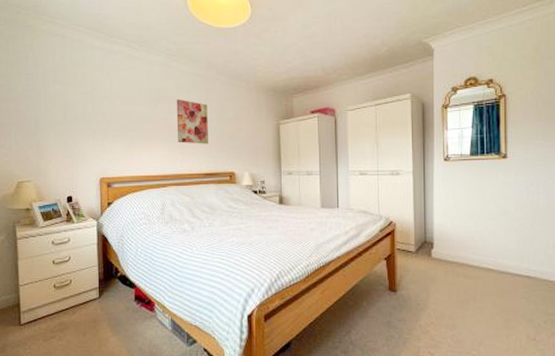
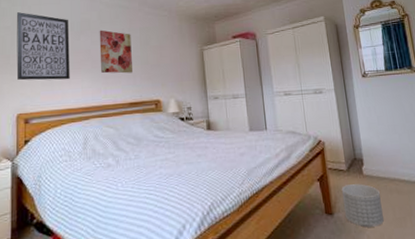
wall art: none [95,77,148,148] -> present [16,12,70,81]
planter: none [407,265,446,306] -> present [341,184,384,228]

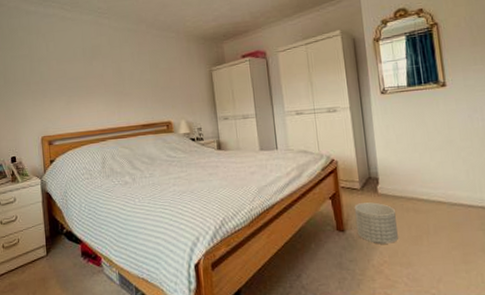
wall art: present [16,12,70,81] -> none [32,40,86,106]
wall art: present [99,30,134,74] -> none [110,54,145,97]

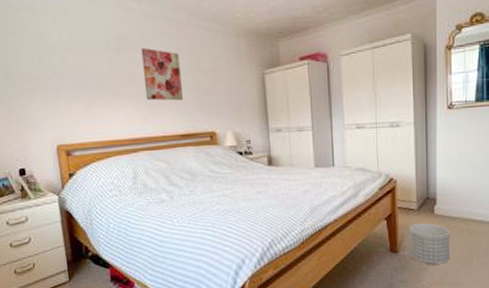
wall art: none [110,54,145,97] -> present [141,47,184,101]

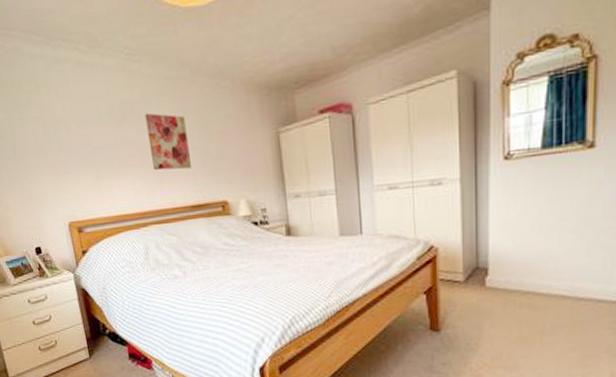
planter: present [409,223,450,265] -> none [454,297,504,346]

